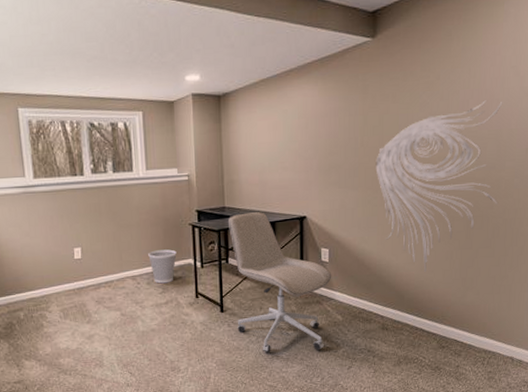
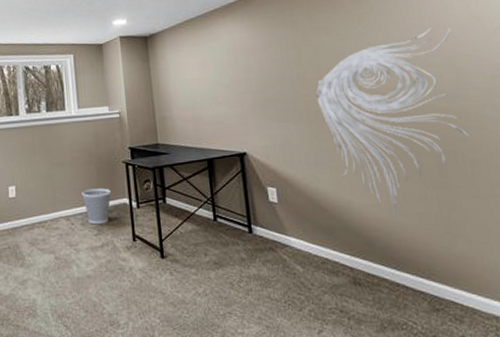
office chair: present [228,211,332,353] -> none [163,147,285,309]

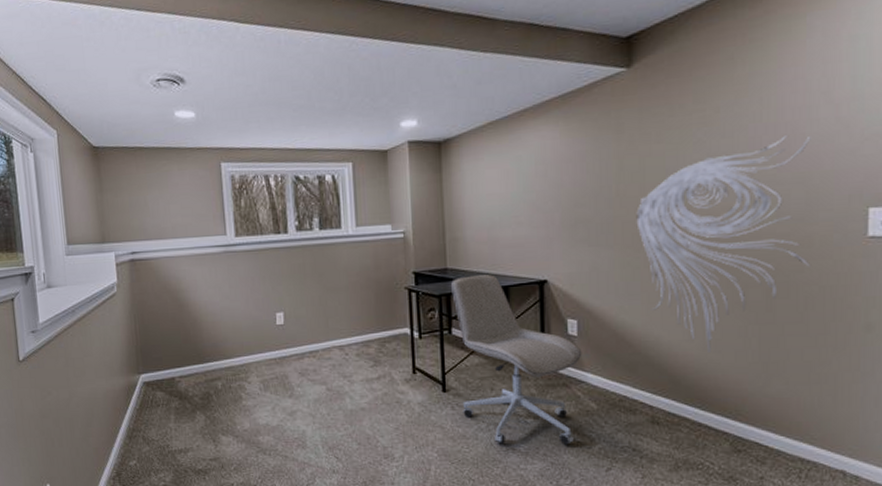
wastebasket: present [82,188,111,225] -> none [358,316,391,356]
office chair: none [163,147,285,309] -> present [451,273,582,445]

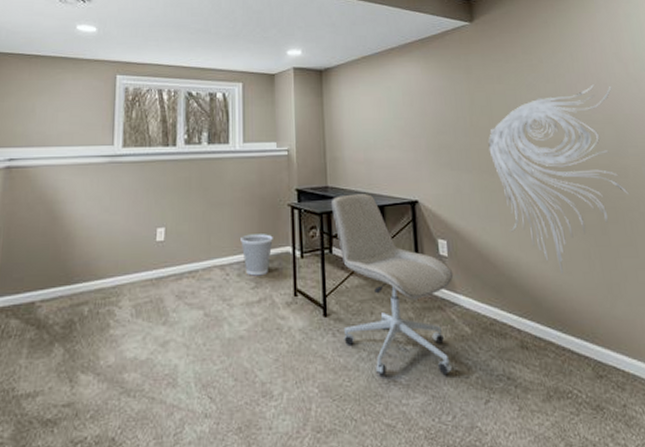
wastebasket: none [358,316,391,356] -> present [241,234,273,276]

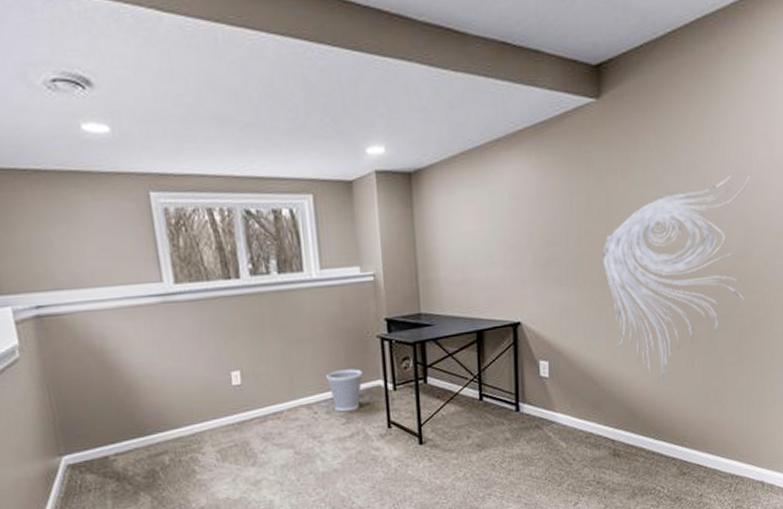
office chair: present [332,192,454,376] -> none [426,317,553,492]

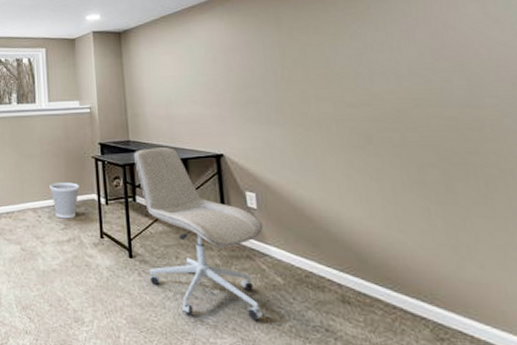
office chair: none [426,317,553,492] -> present [134,146,264,320]
wall sculpture: present [603,175,751,385] -> none [302,28,485,231]

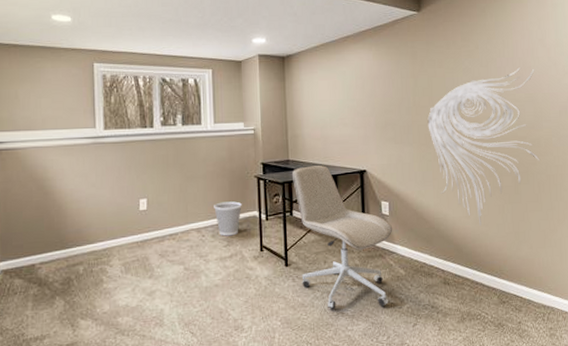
wall sculpture: none [302,28,485,231] -> present [427,67,540,226]

